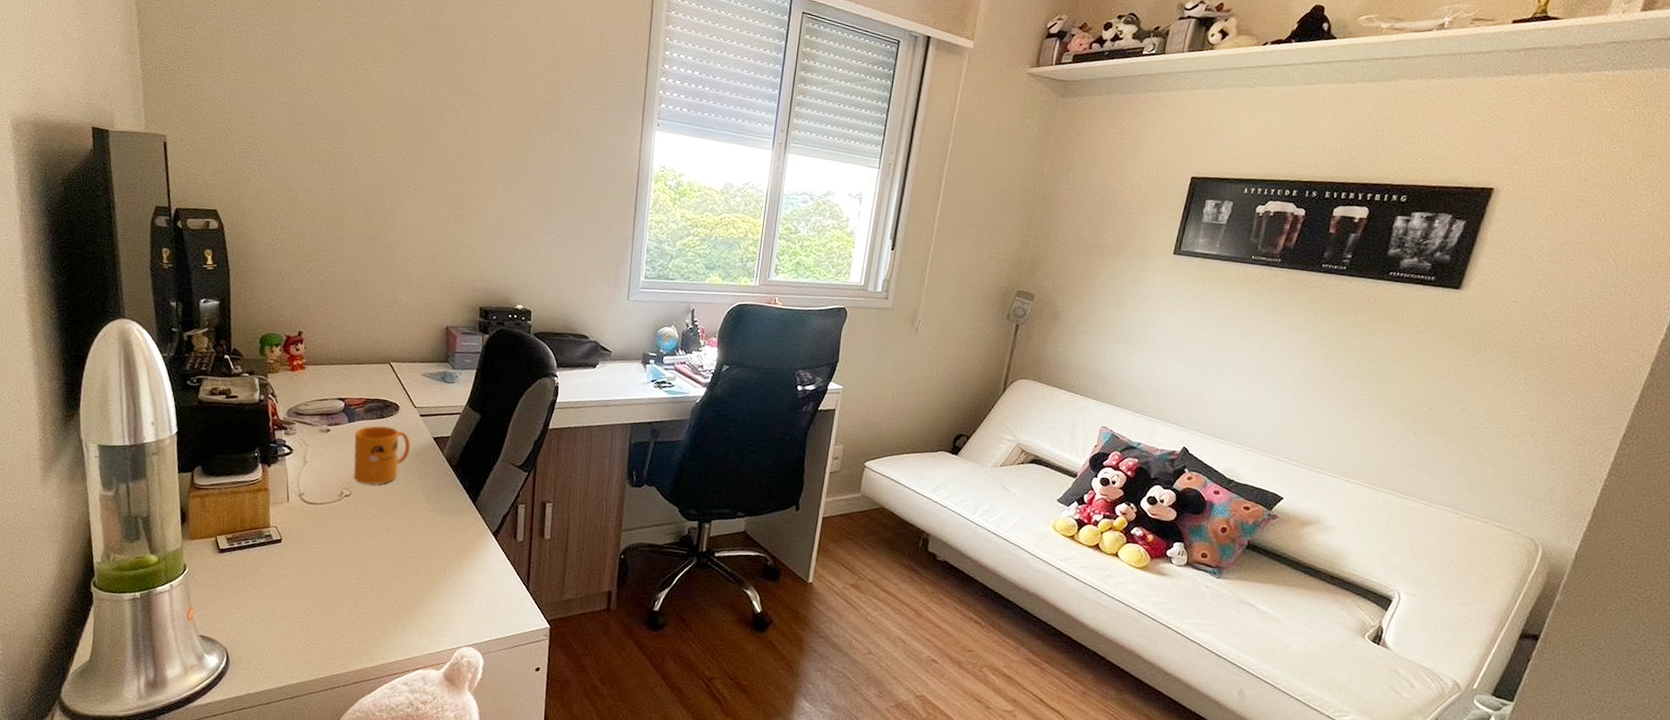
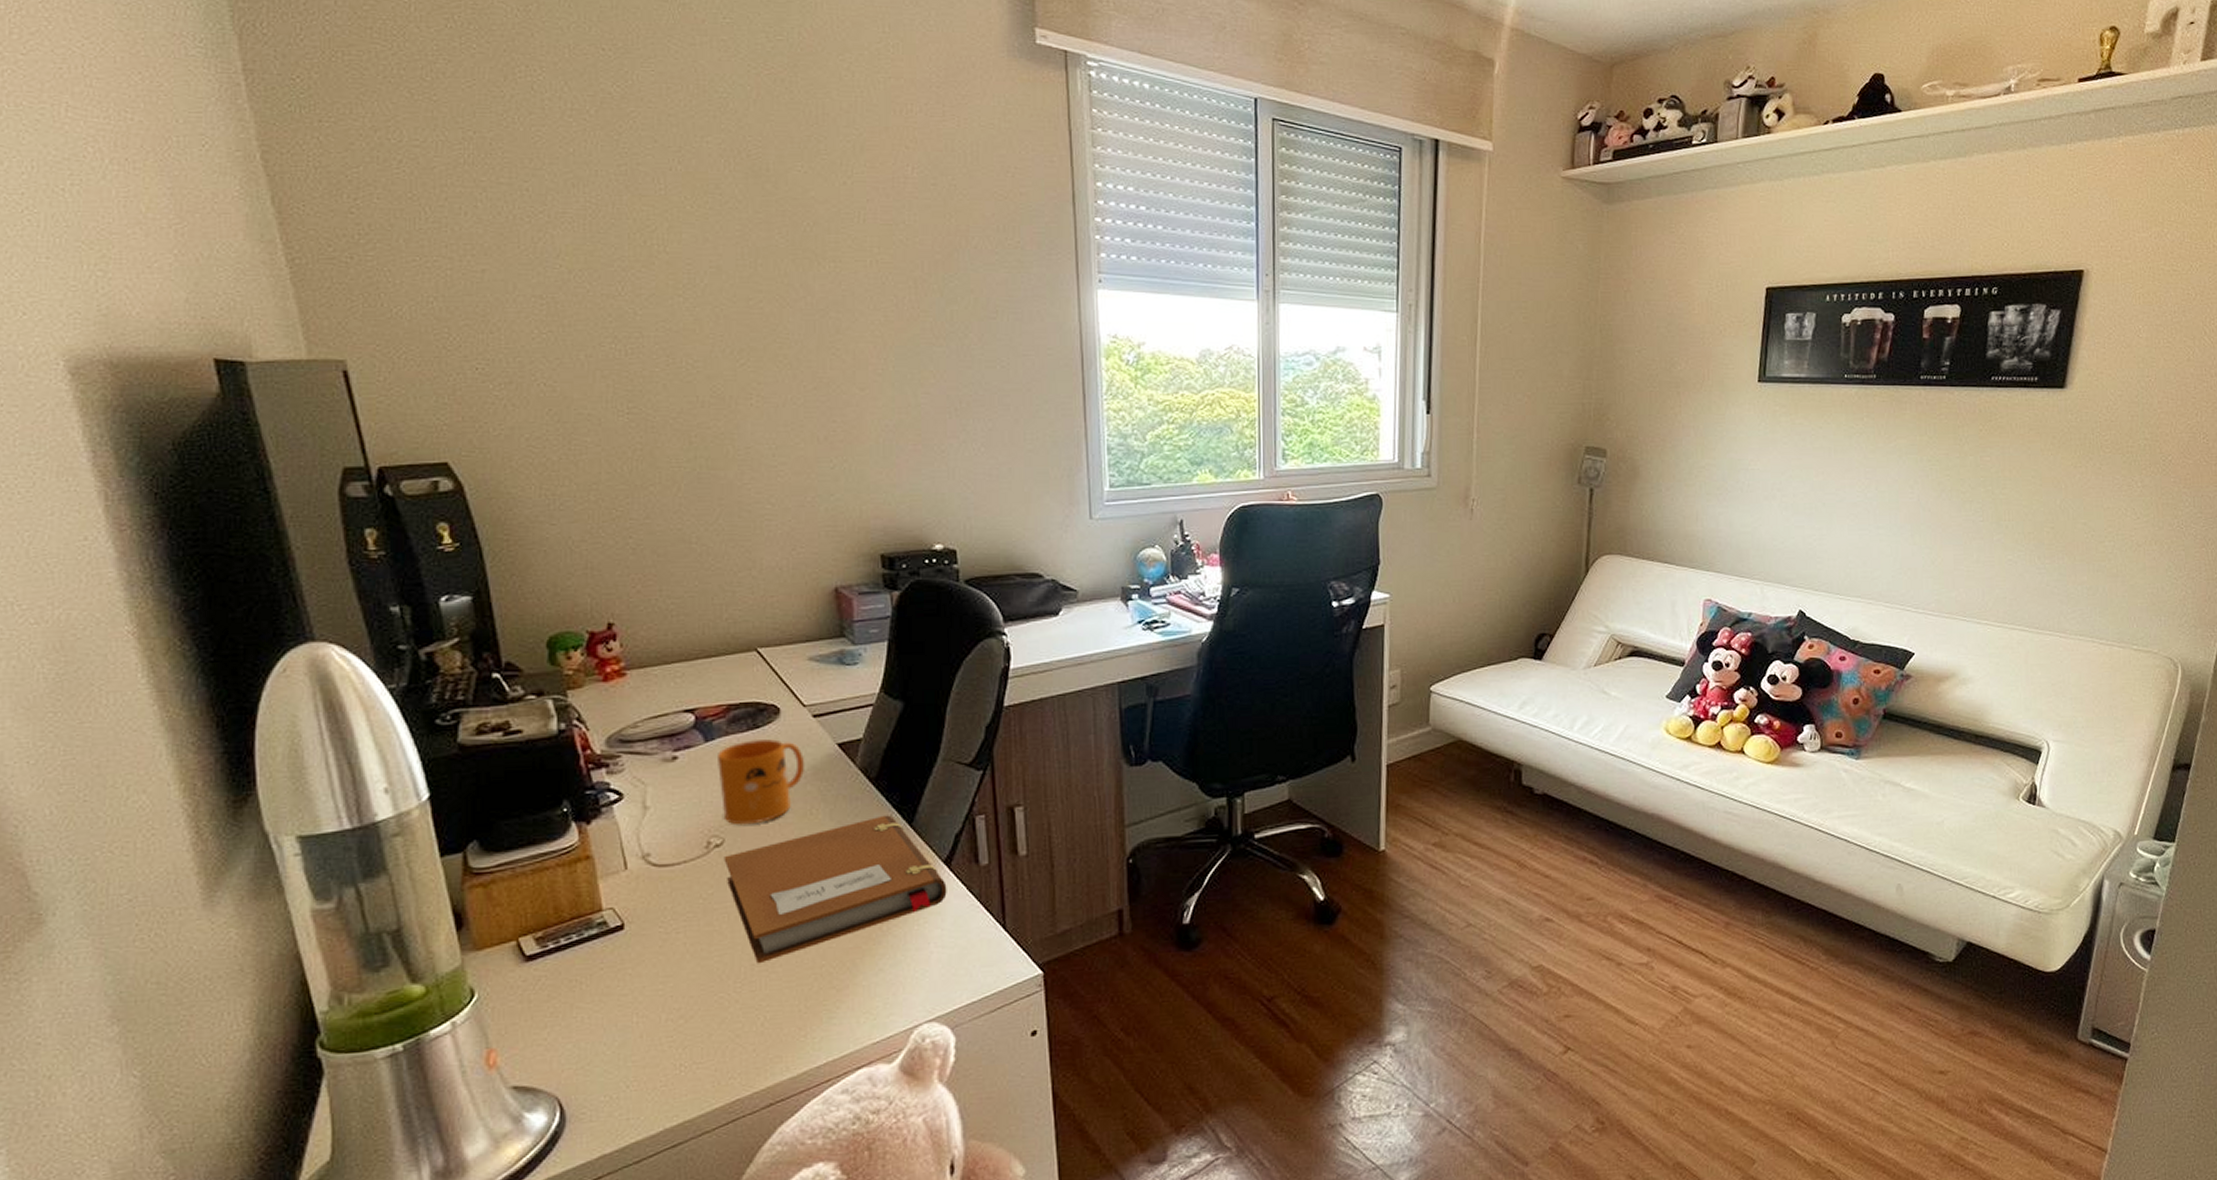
notebook: none [349,493,493,583] -> present [724,815,947,964]

